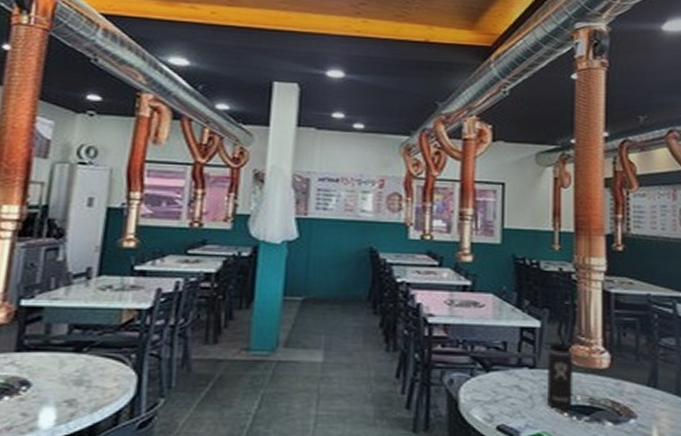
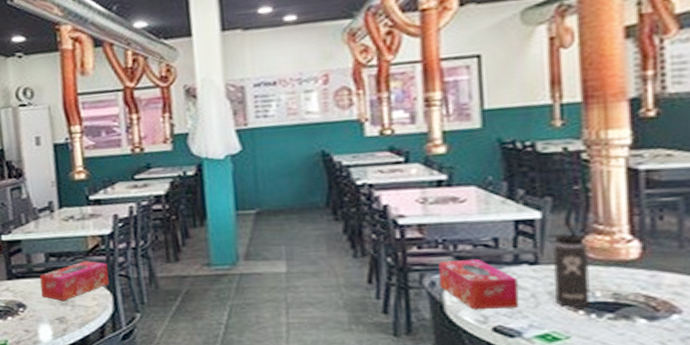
tissue box: none [52,336,139,381] -> present [39,261,110,301]
tissue box: none [457,361,519,409] -> present [438,259,519,311]

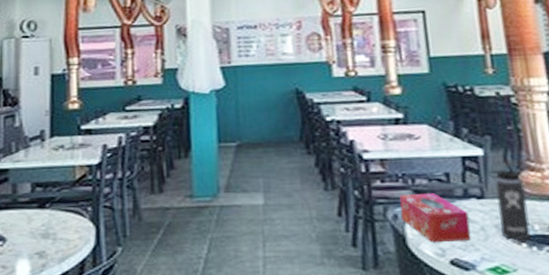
tissue box: present [39,261,110,301] -> none [23,191,94,234]

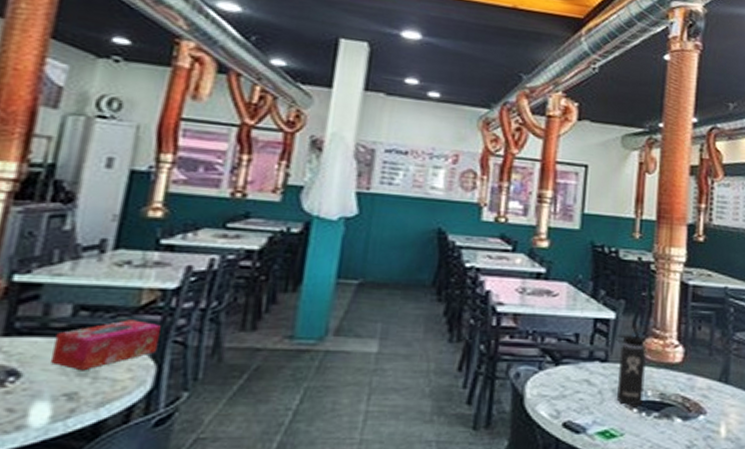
tissue box: none [23,191,94,234] -> present [50,319,161,371]
tissue box: present [399,193,472,244] -> none [524,353,590,405]

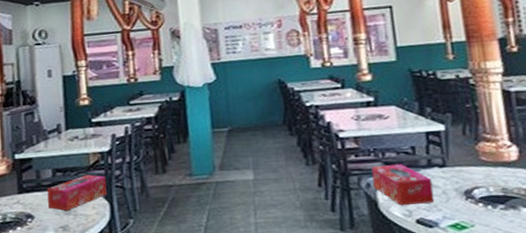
tissue box: none [524,353,590,405] -> present [371,164,435,206]
thermos bottle: present [616,325,647,406] -> none [449,133,487,202]

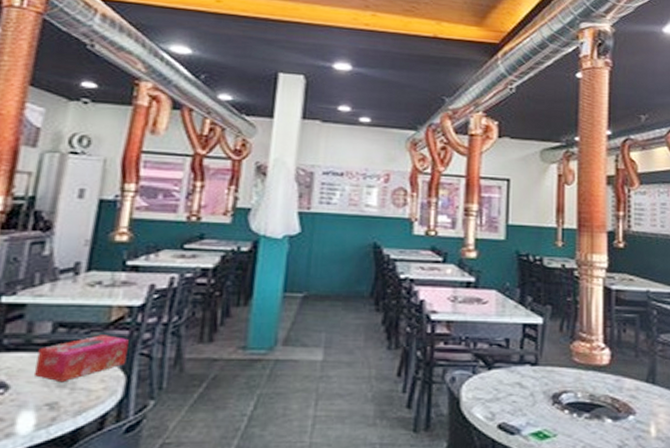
tissue box: present [371,164,435,206] -> none [459,358,521,407]

